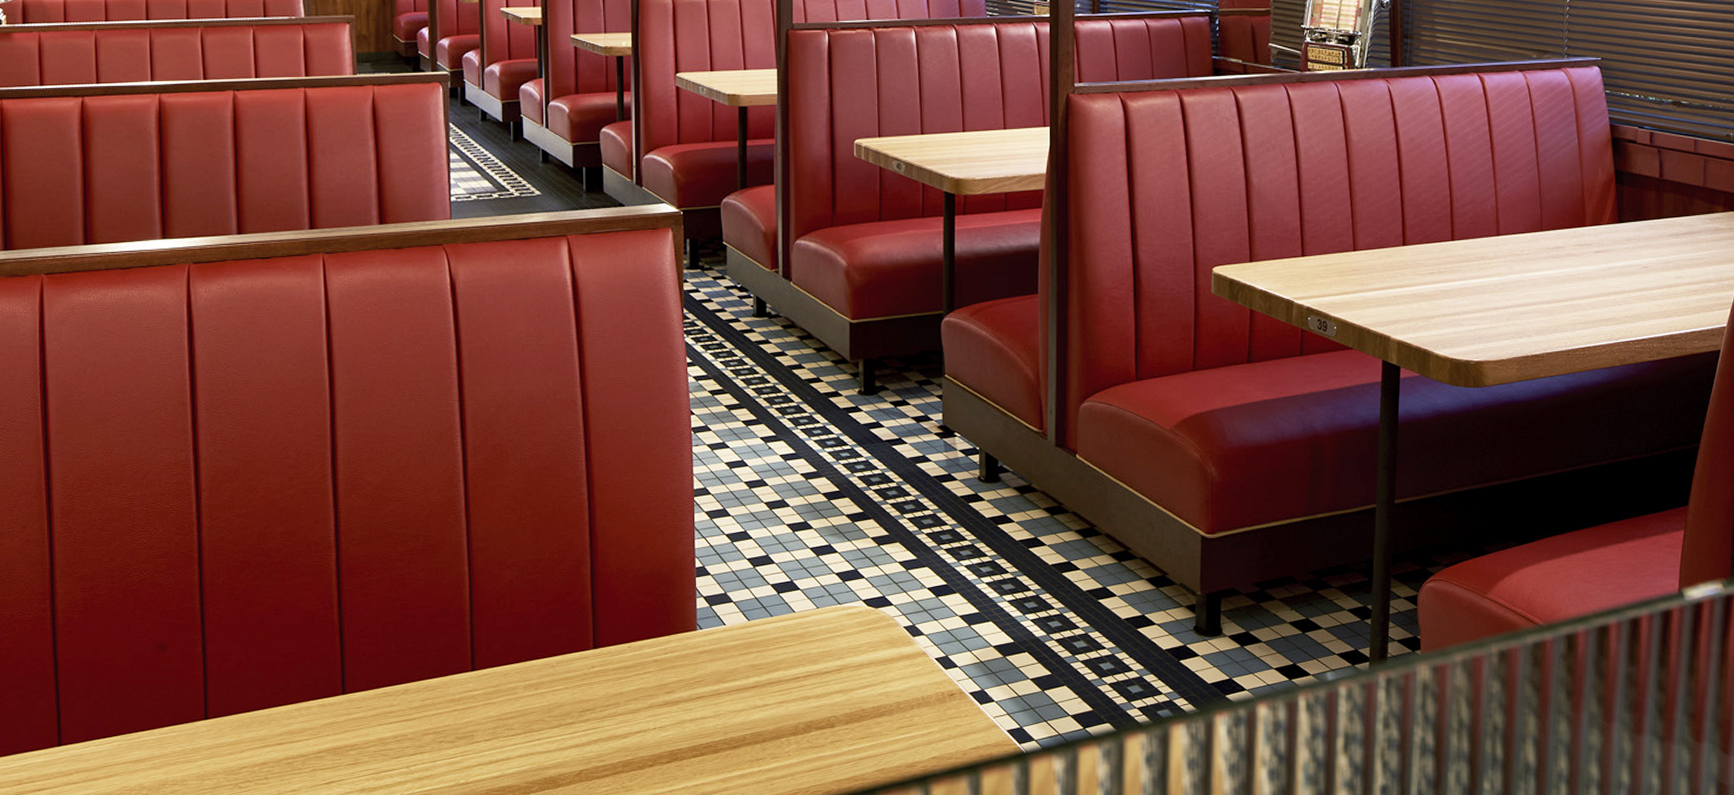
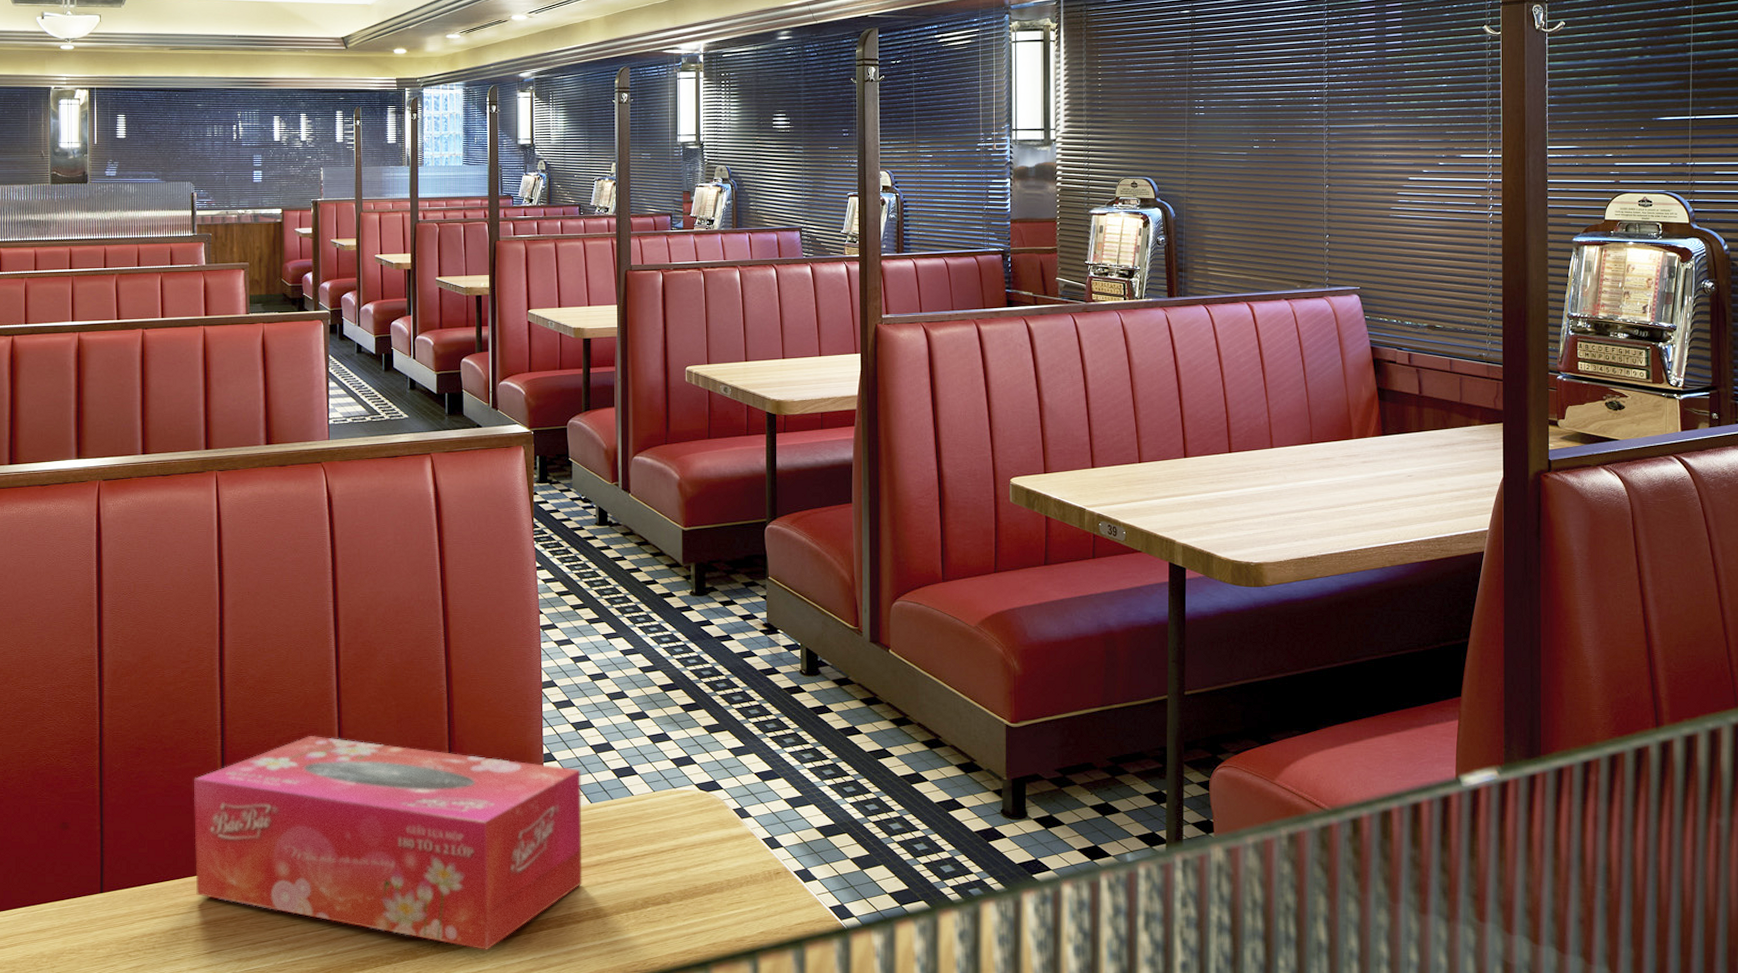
tissue box: none [306,548,739,778] -> present [193,736,582,950]

